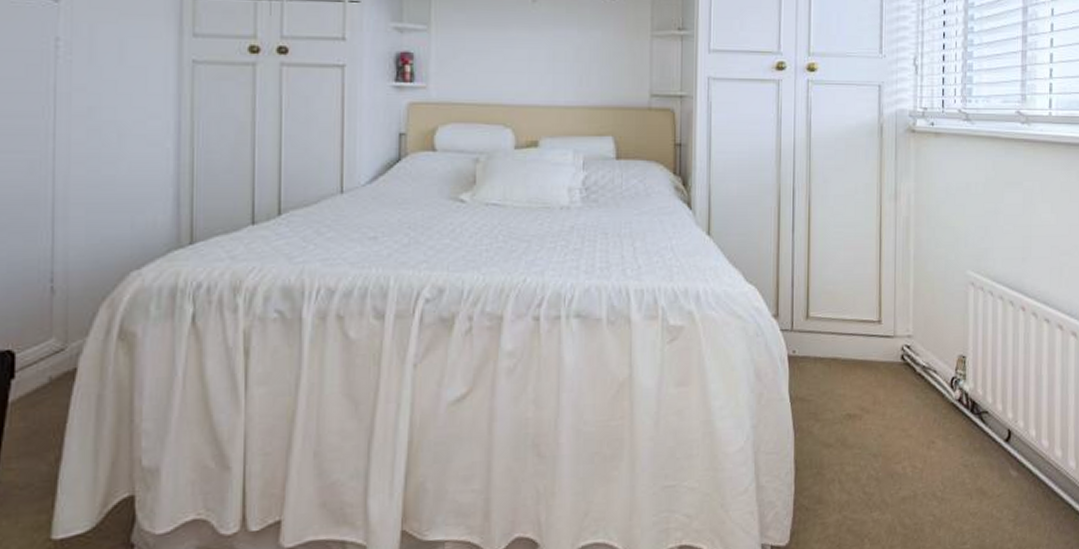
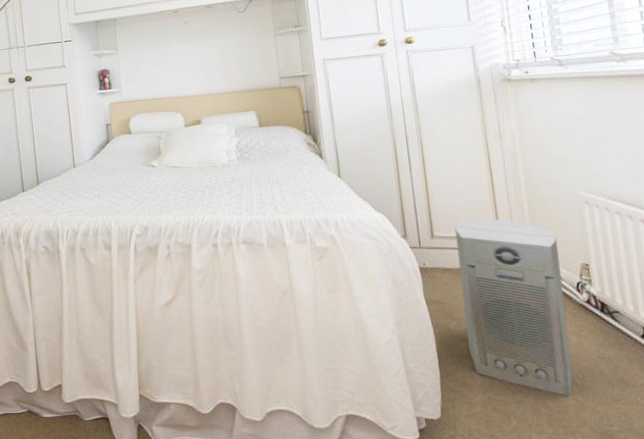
air purifier: none [830,297,938,512] -> present [454,218,573,397]

